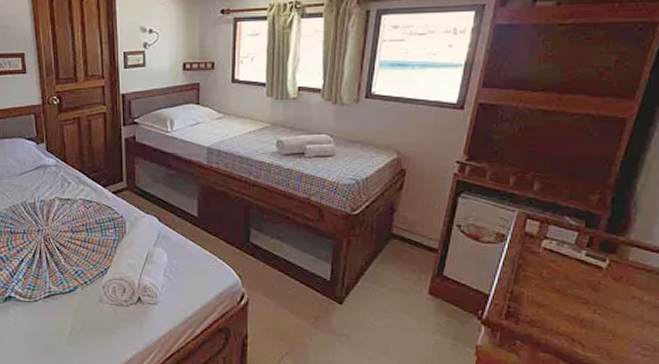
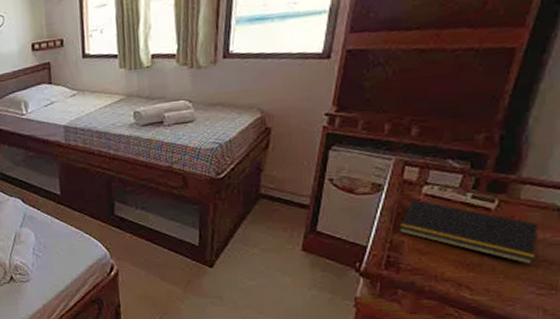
notepad: none [518,252,644,325] -> present [398,199,538,265]

